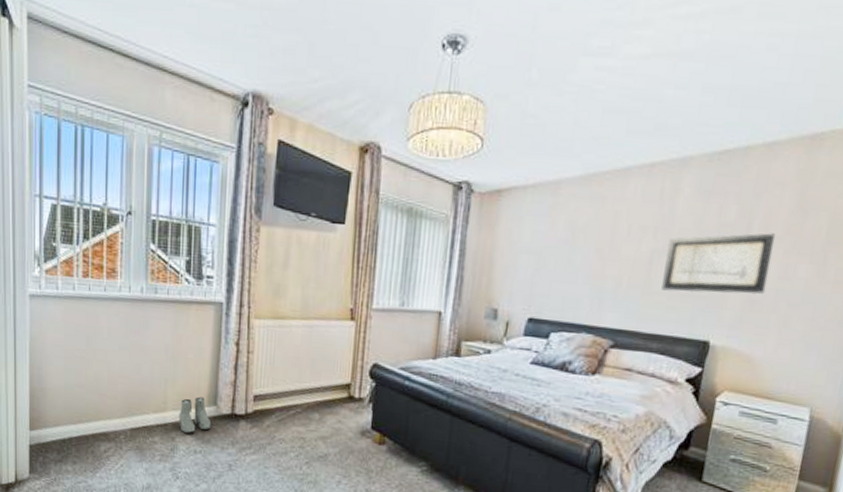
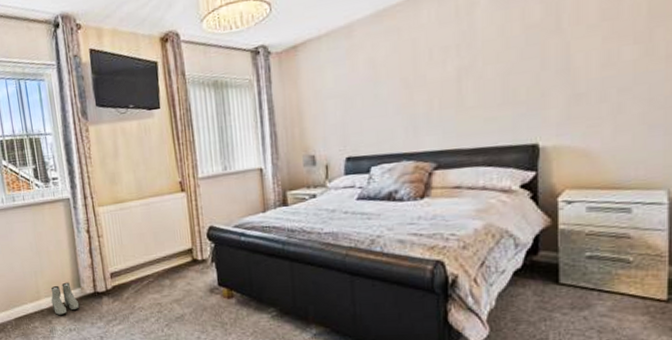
wall art: present [661,233,776,295] -> none [475,23,590,104]

